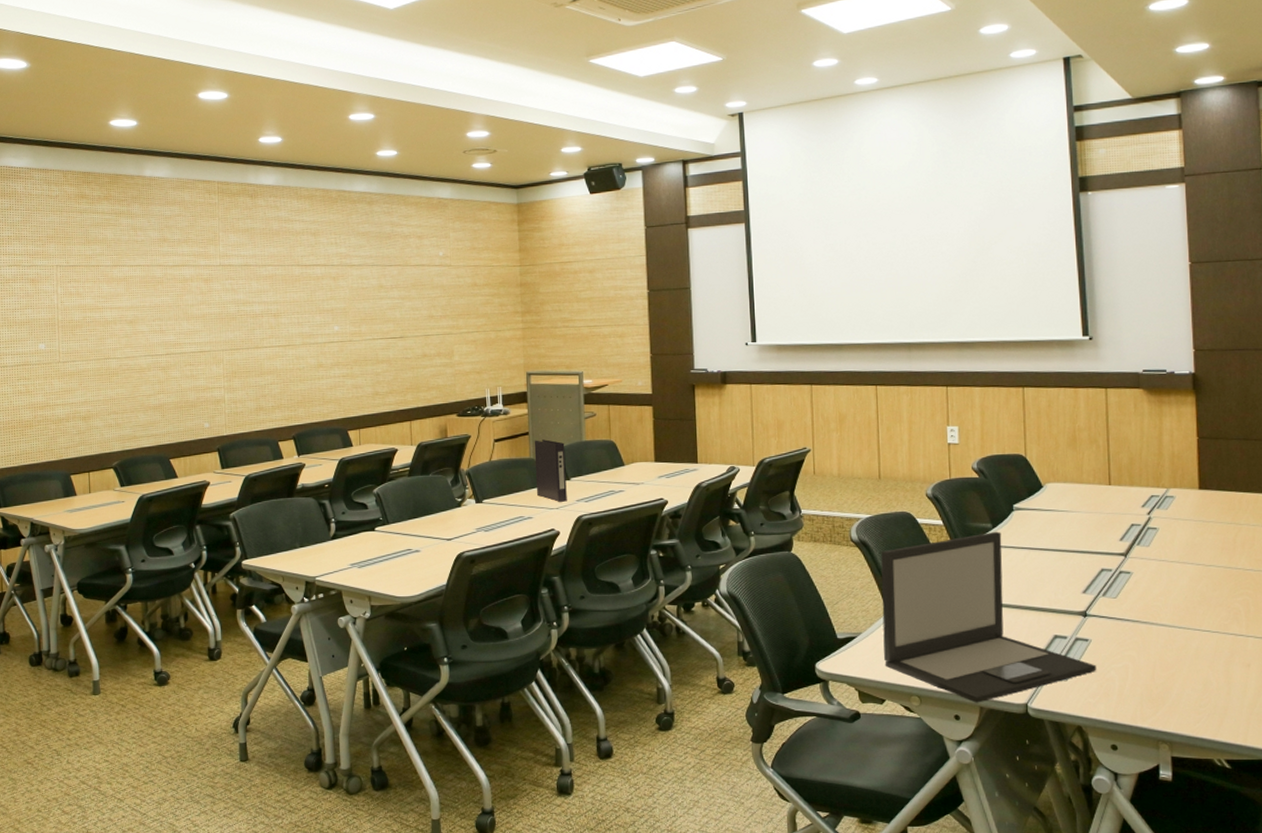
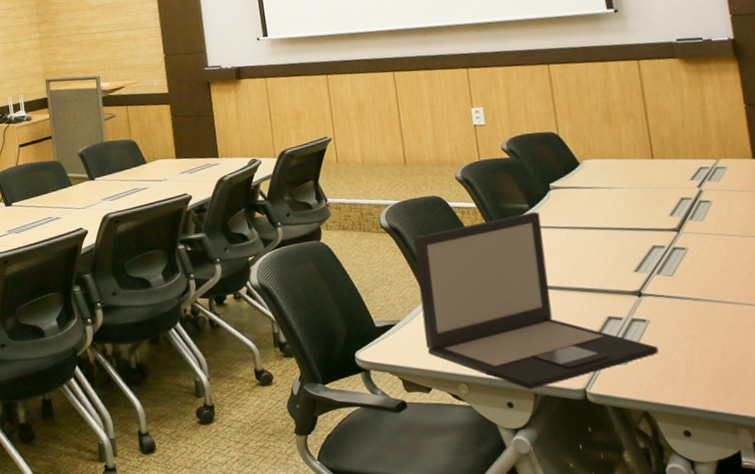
binder: present [534,439,567,502] -> none [57,142,93,202]

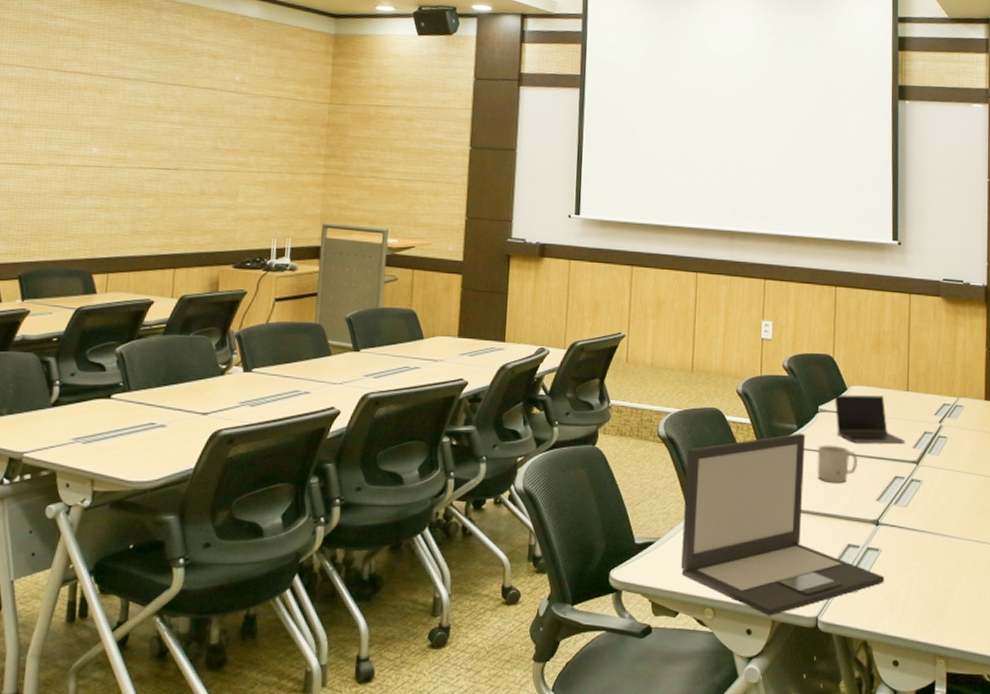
mug: none [555,220,606,258] -> present [817,445,859,484]
laptop computer: none [565,166,659,217] -> present [834,394,905,444]

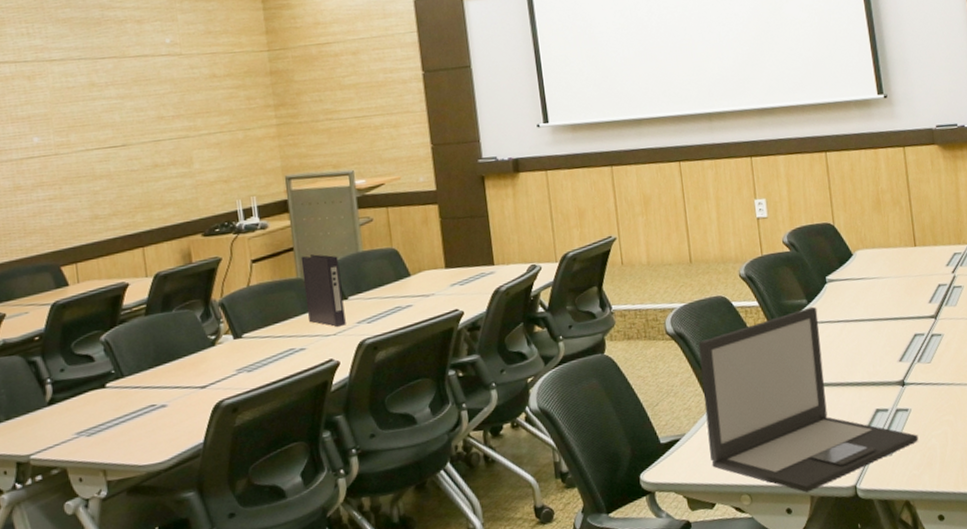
binder: none [318,302,358,376] -> present [300,254,346,327]
mug: present [817,445,859,484] -> none [831,312,875,352]
laptop computer: present [834,394,905,444] -> none [840,255,920,309]

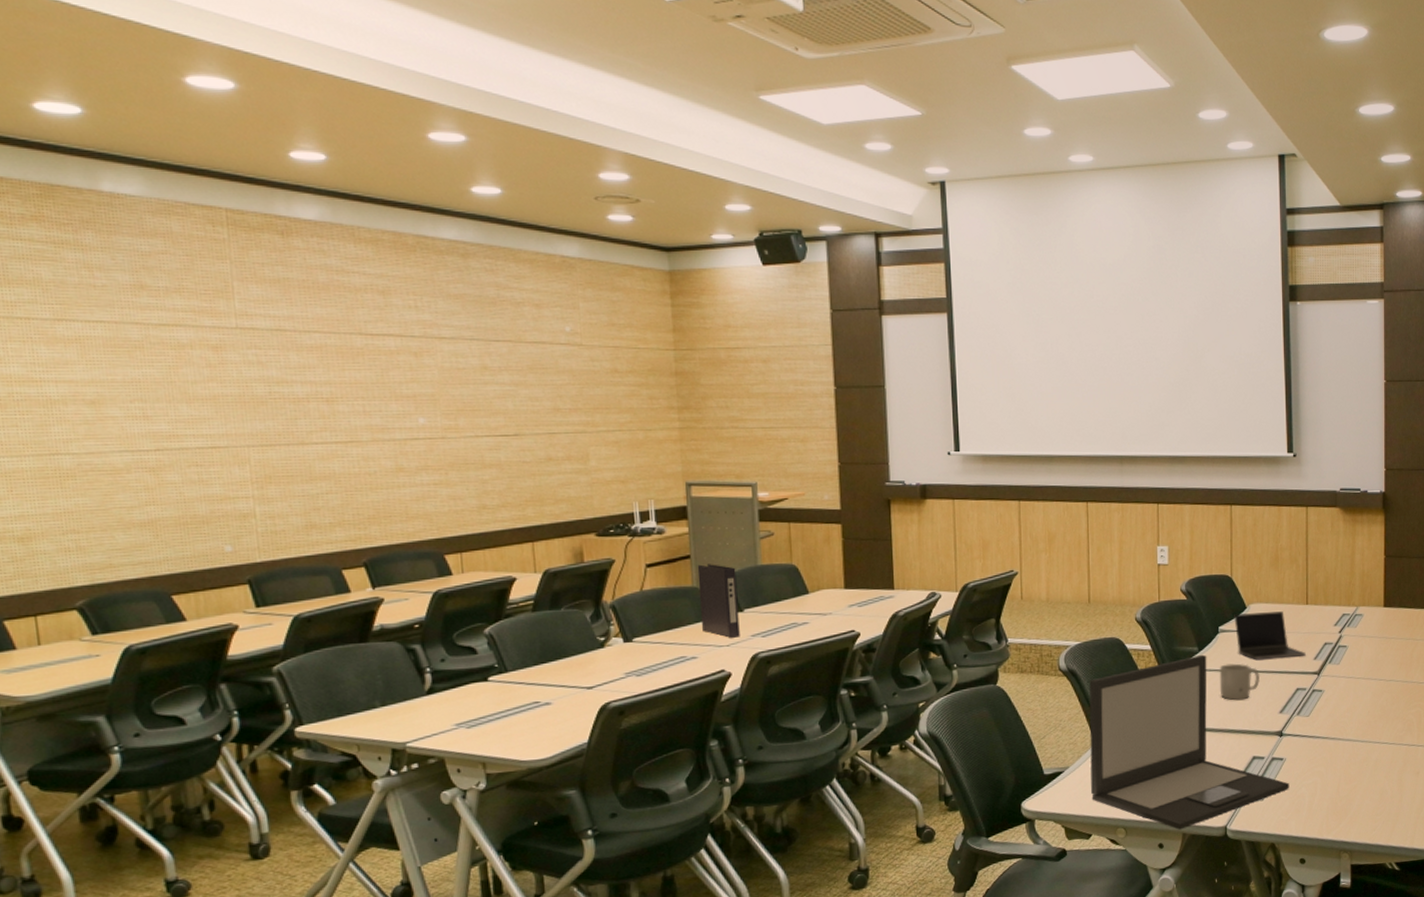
mug: none [831,312,875,352] -> present [1219,663,1261,701]
laptop computer: none [840,255,920,309] -> present [1234,611,1306,661]

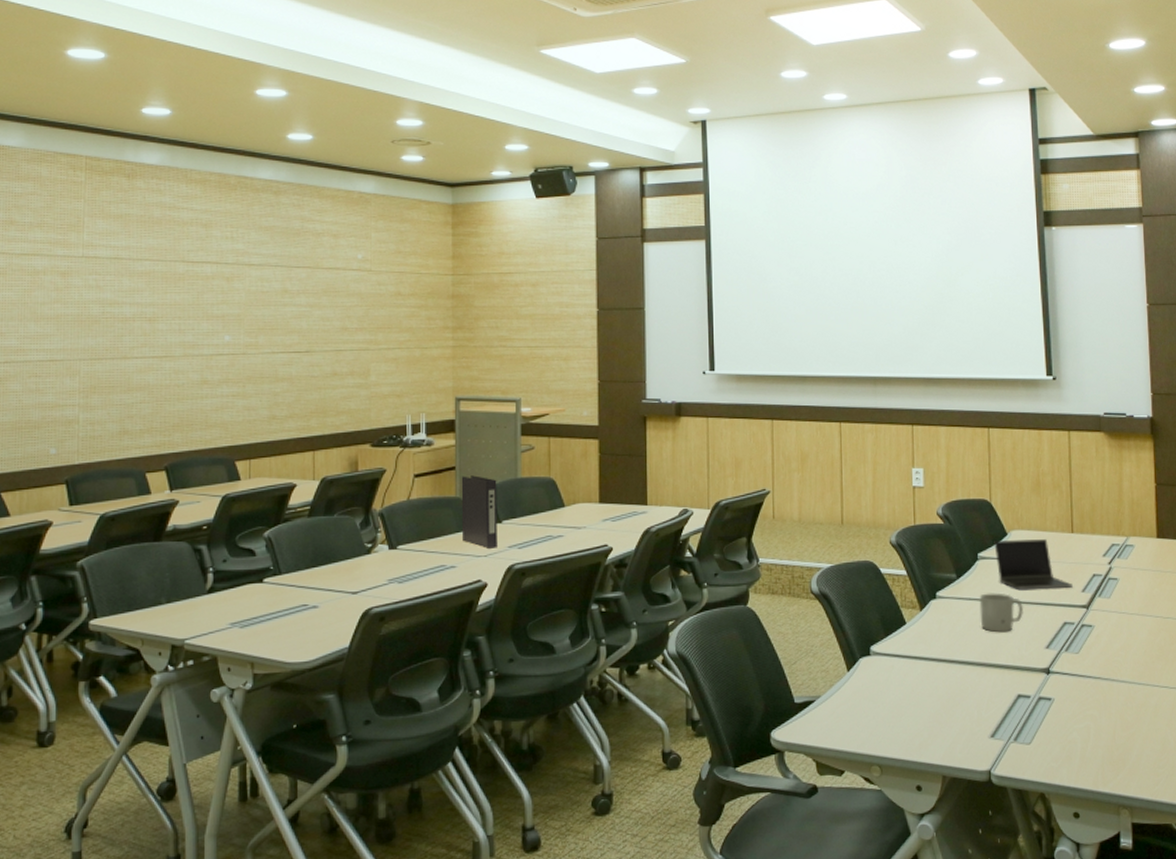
laptop: present [1089,654,1290,830] -> none [842,582,1060,771]

